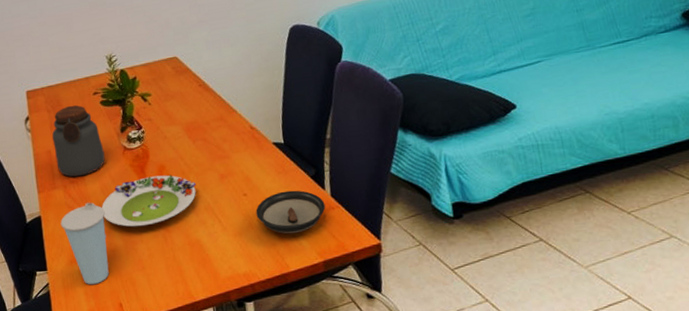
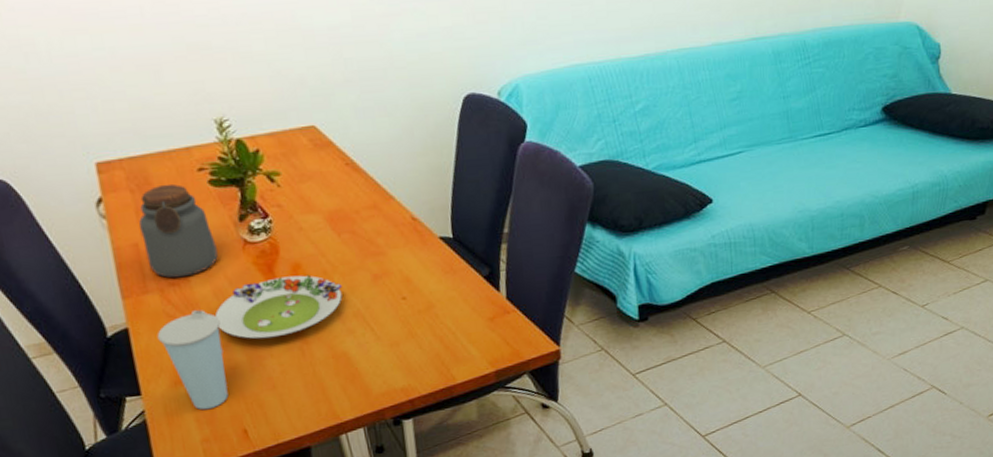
saucer: present [256,190,326,234] -> none [417,292,500,343]

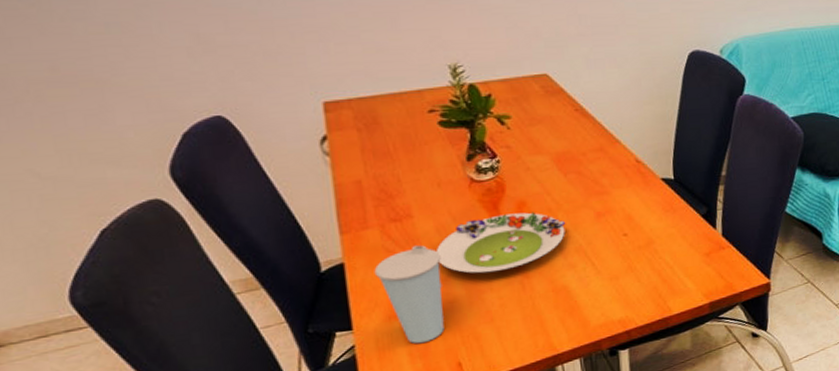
jar: present [139,184,218,278] -> none [364,125,443,214]

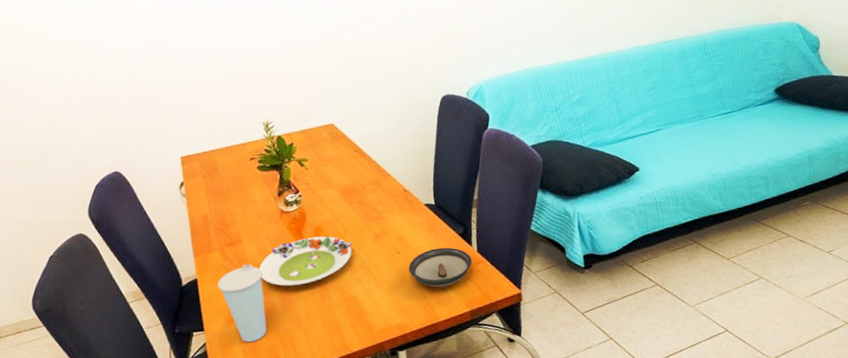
saucer: none [637,229,715,276] -> present [408,247,472,288]

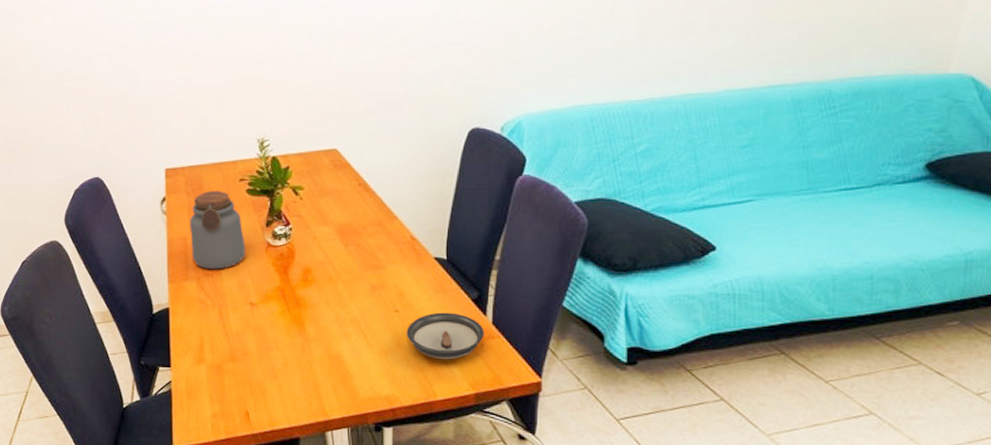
jar: none [208,170,262,240] -> present [190,191,245,270]
cup: present [217,264,267,343] -> none [190,300,240,389]
salad plate: present [259,235,352,286] -> none [236,279,344,332]

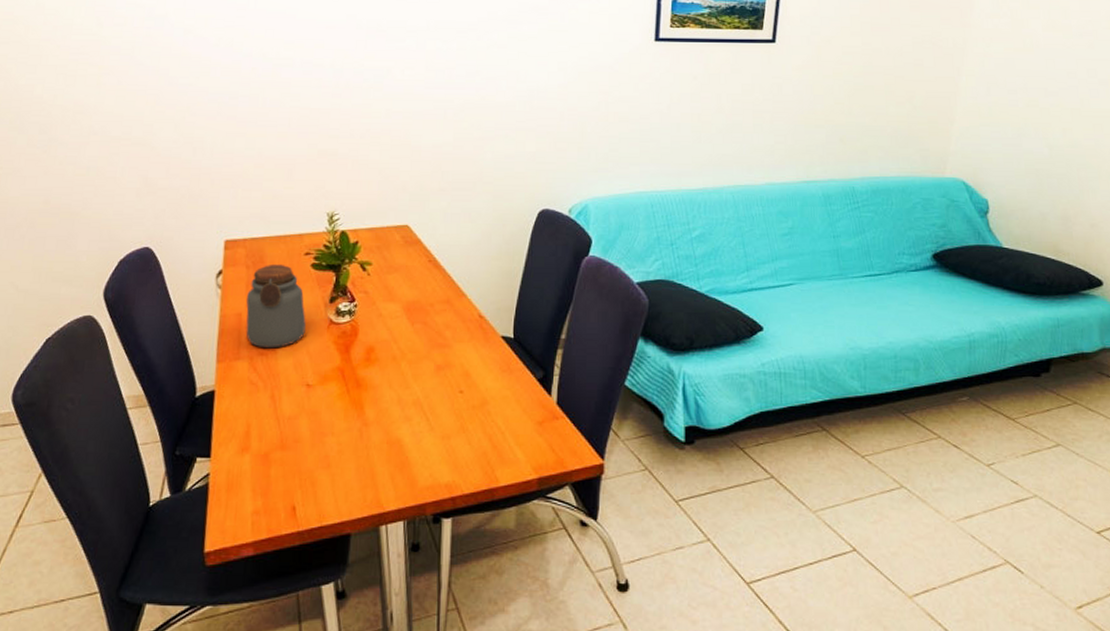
saucer: present [406,312,484,360] -> none [470,392,549,443]

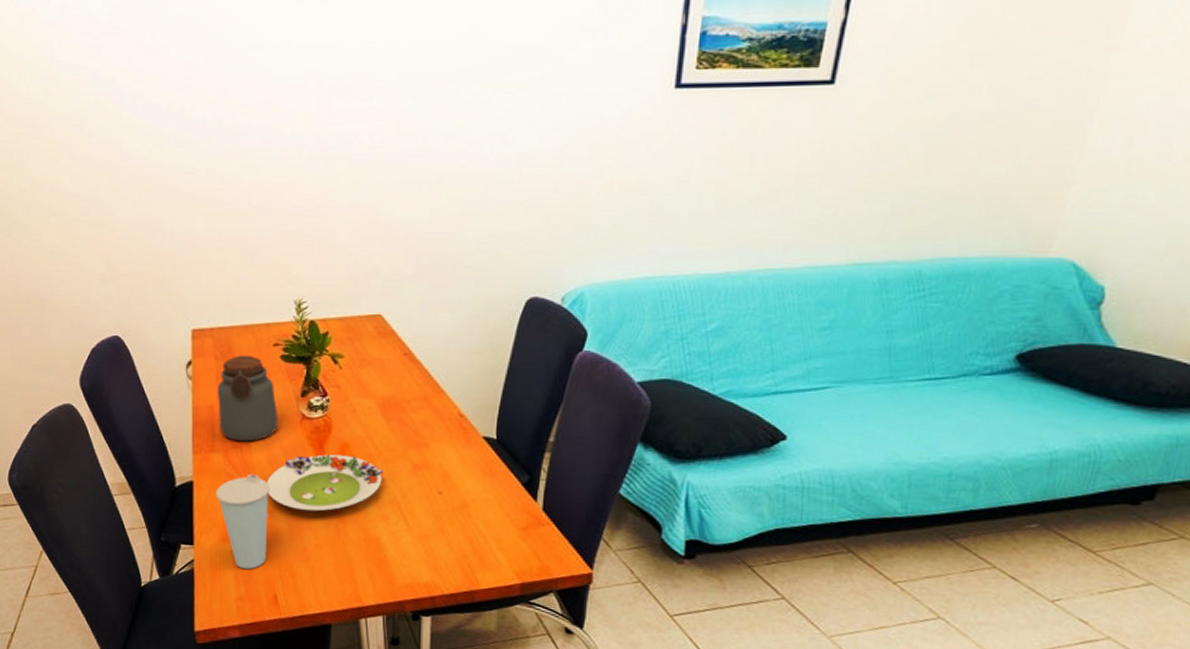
cup: none [237,381,294,481] -> present [215,474,270,570]
salad plate: none [290,358,408,416] -> present [266,454,384,512]

